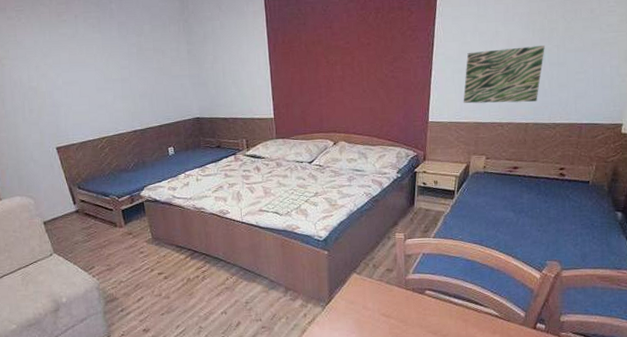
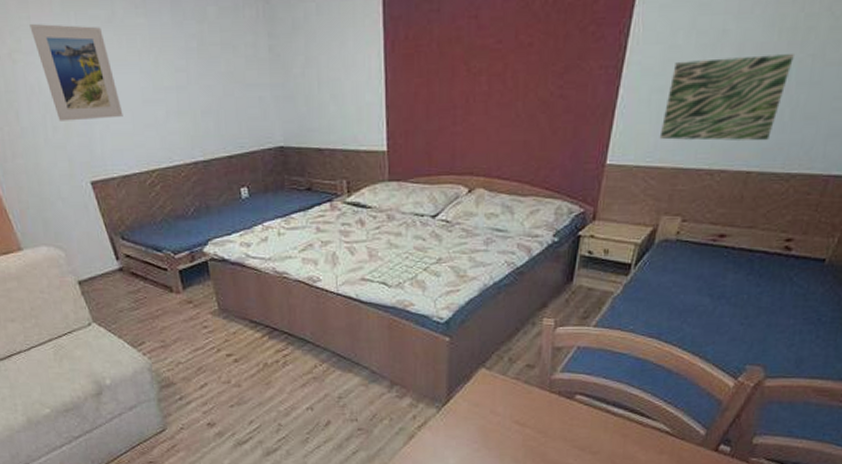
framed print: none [16,39,82,105] -> present [30,23,123,121]

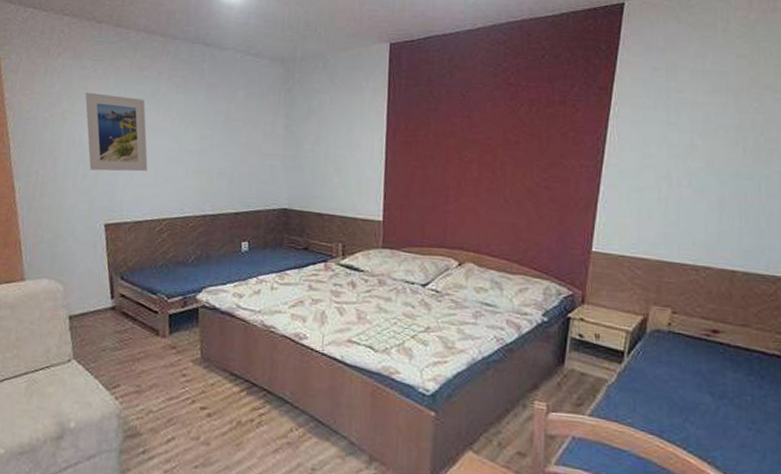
wall art: present [659,54,794,141] -> none [641,167,761,244]

